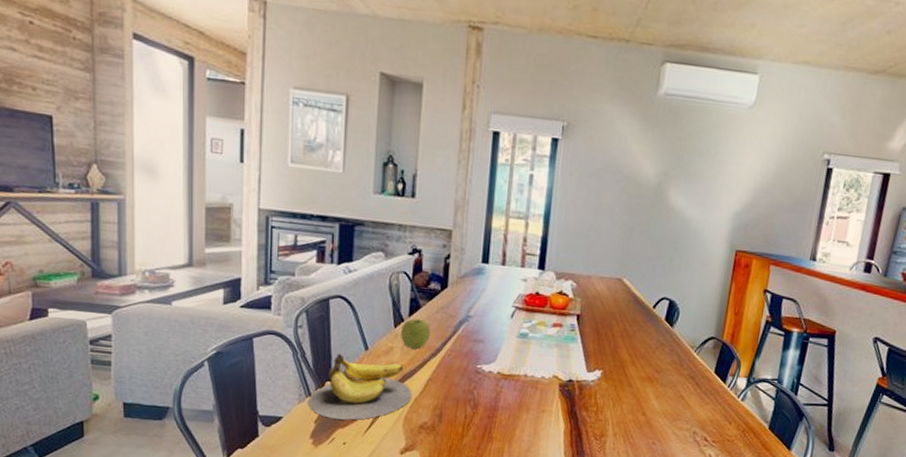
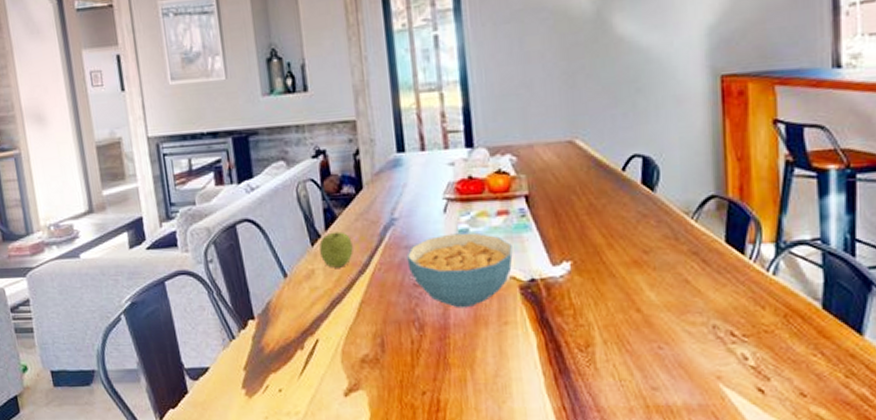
banana: present [308,353,412,420] -> none [233,285,346,363]
cereal bowl: none [473,335,560,396] -> present [406,232,513,308]

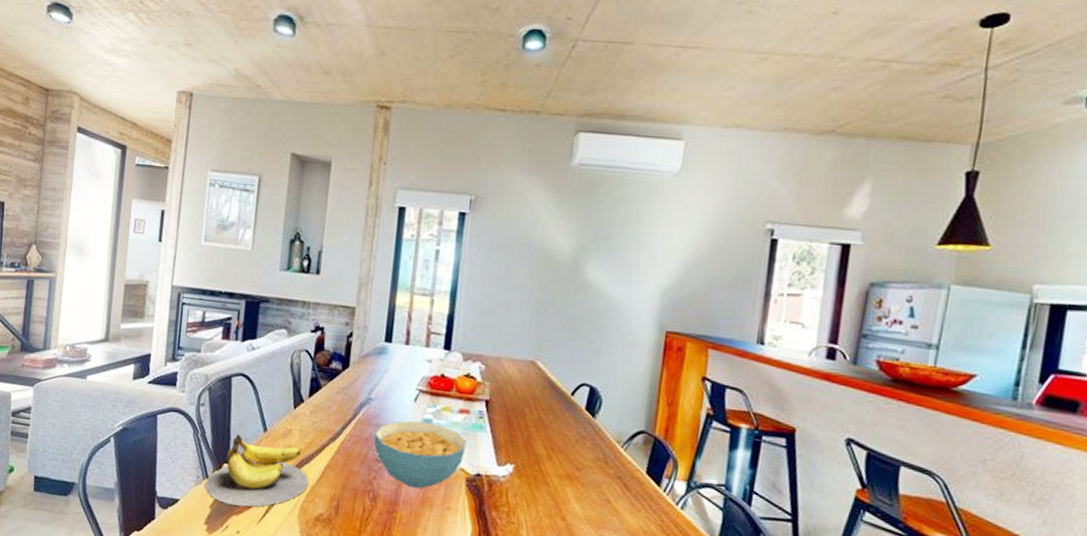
banana: none [233,285,346,363] -> present [205,433,309,507]
fruit: present [319,231,353,268] -> none [300,399,330,432]

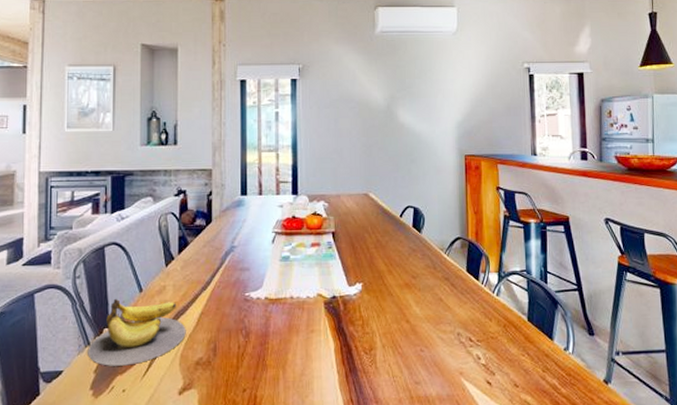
cereal bowl: present [374,420,467,489] -> none [241,259,321,319]

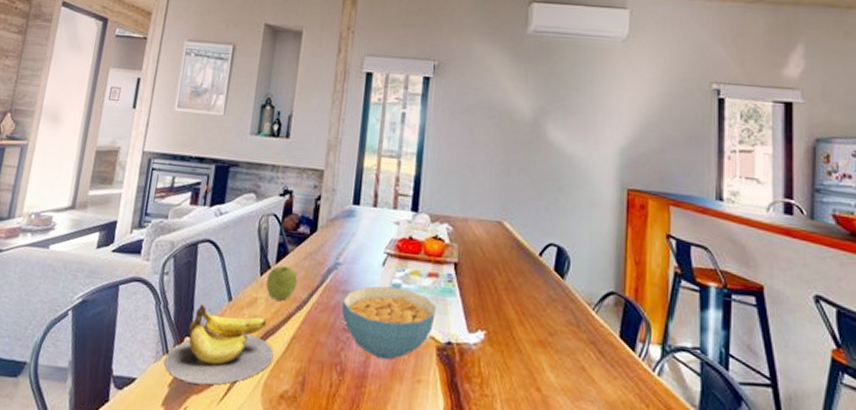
fruit: none [172,255,199,285] -> present [266,265,297,301]
cereal bowl: none [241,259,321,319] -> present [341,285,436,360]

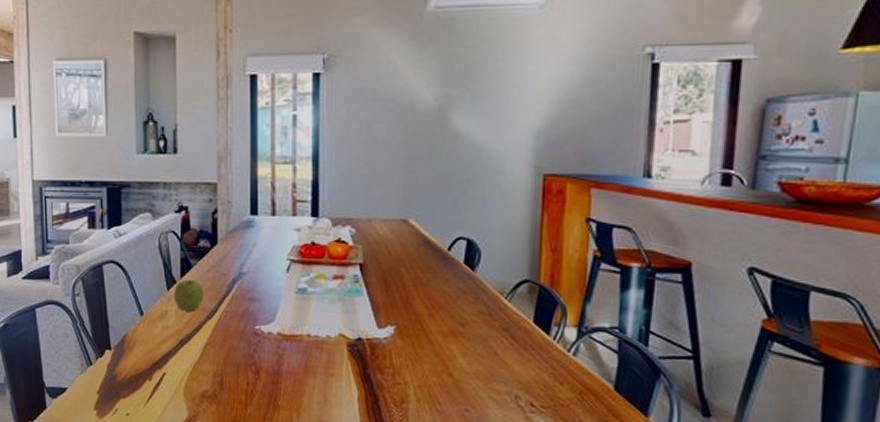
banana: present [164,304,274,385] -> none [90,320,190,390]
cereal bowl: present [341,285,436,360] -> none [250,291,344,358]

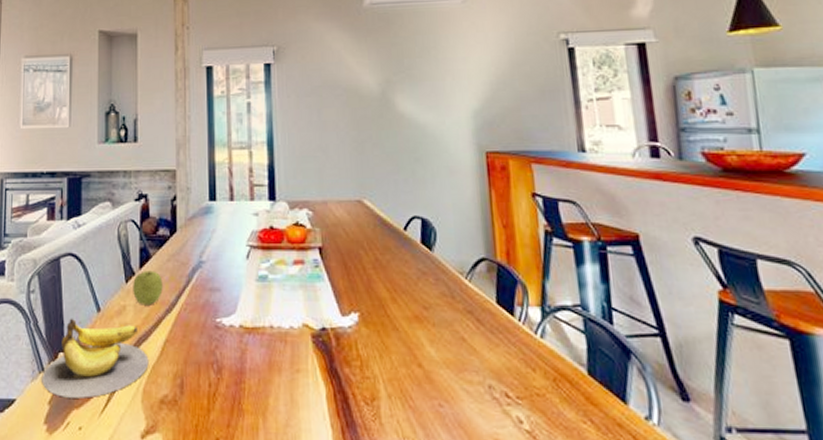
banana: none [90,320,190,390] -> present [42,318,149,398]

